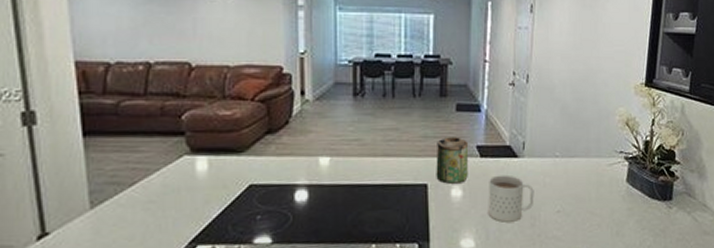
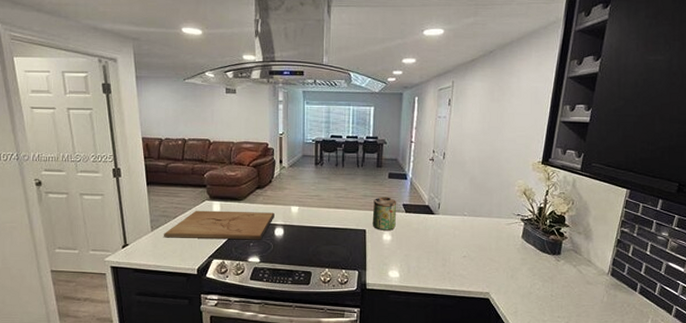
cutting board: none [113,167,294,218] -> present [164,210,274,240]
mug: present [488,174,534,222] -> none [410,226,446,261]

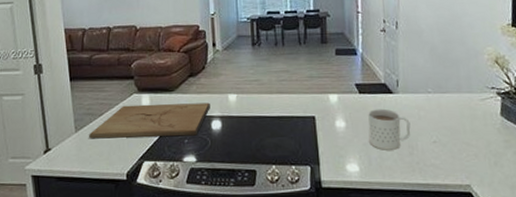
canister: present [372,197,397,231] -> none [321,76,349,116]
mug: none [410,226,446,261] -> present [368,108,411,150]

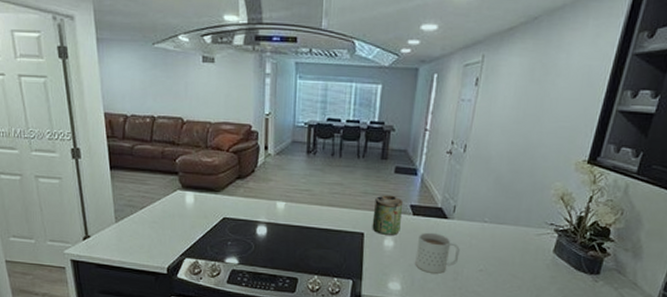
cutting board: present [89,102,210,139] -> none [130,201,257,239]
canister: none [321,76,349,116] -> present [372,195,404,235]

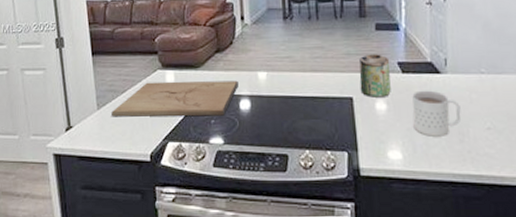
cutting board: none [130,201,257,239] -> present [111,80,238,117]

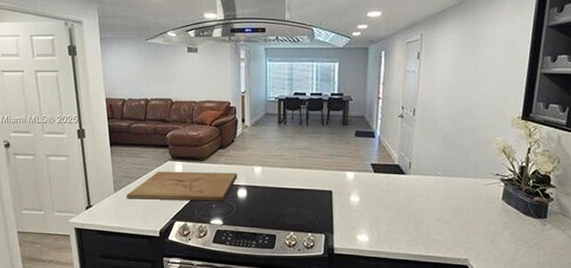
canister: present [359,54,391,98] -> none [339,156,365,192]
mug: present [412,90,461,137] -> none [380,187,419,225]

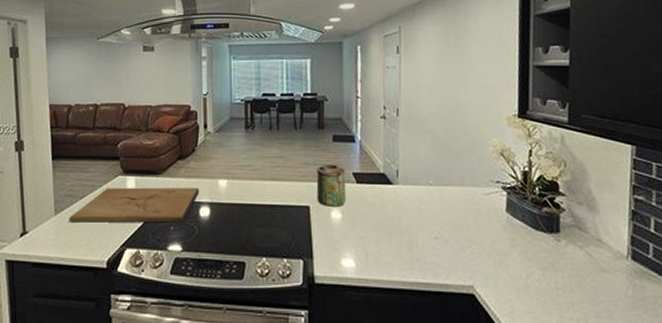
canister: none [339,156,365,192] -> present [316,164,346,207]

